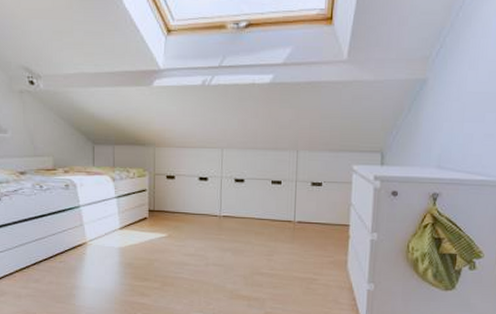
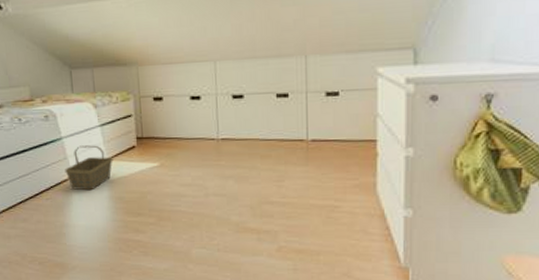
basket: none [80,214,126,256] -> present [65,145,113,191]

